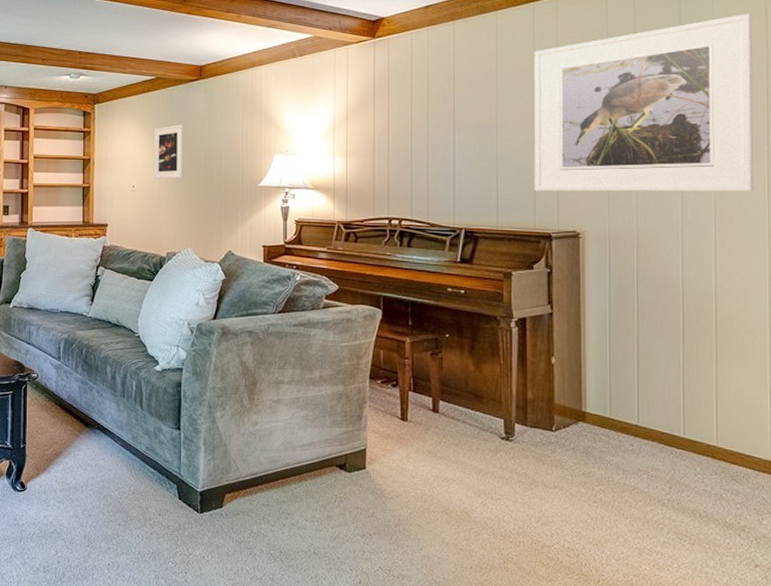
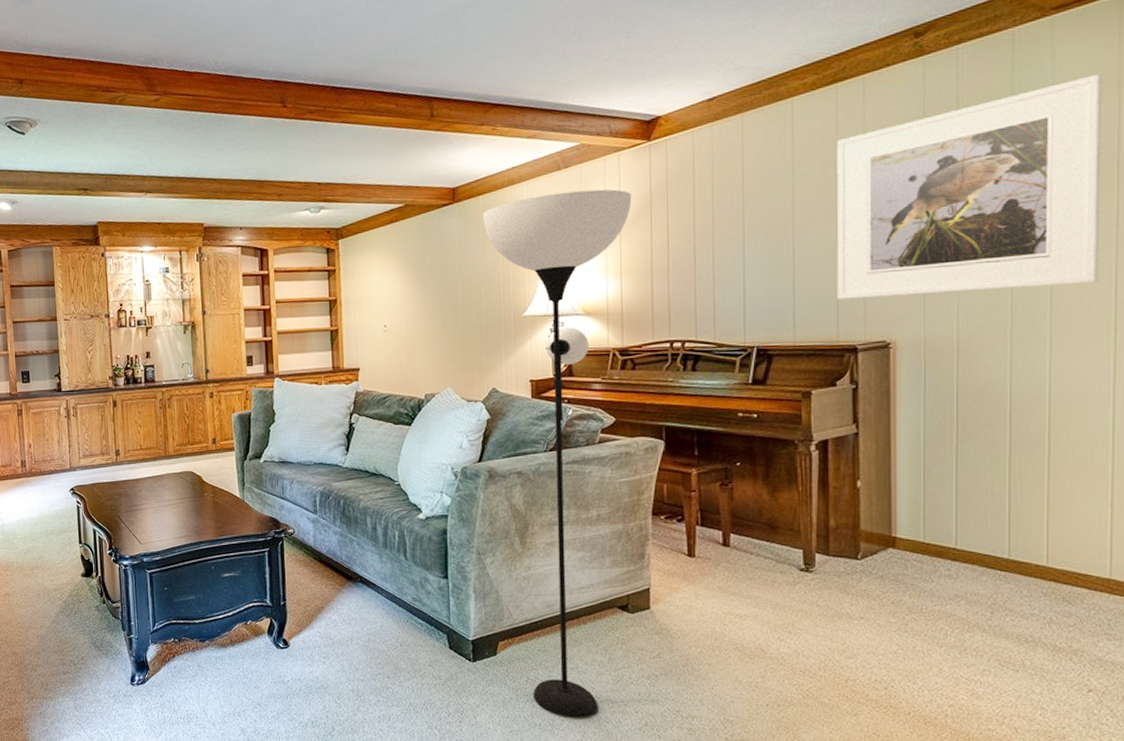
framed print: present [153,125,184,180] -> none [405,255,440,317]
floor lamp: none [226,77,358,574] -> present [483,189,632,718]

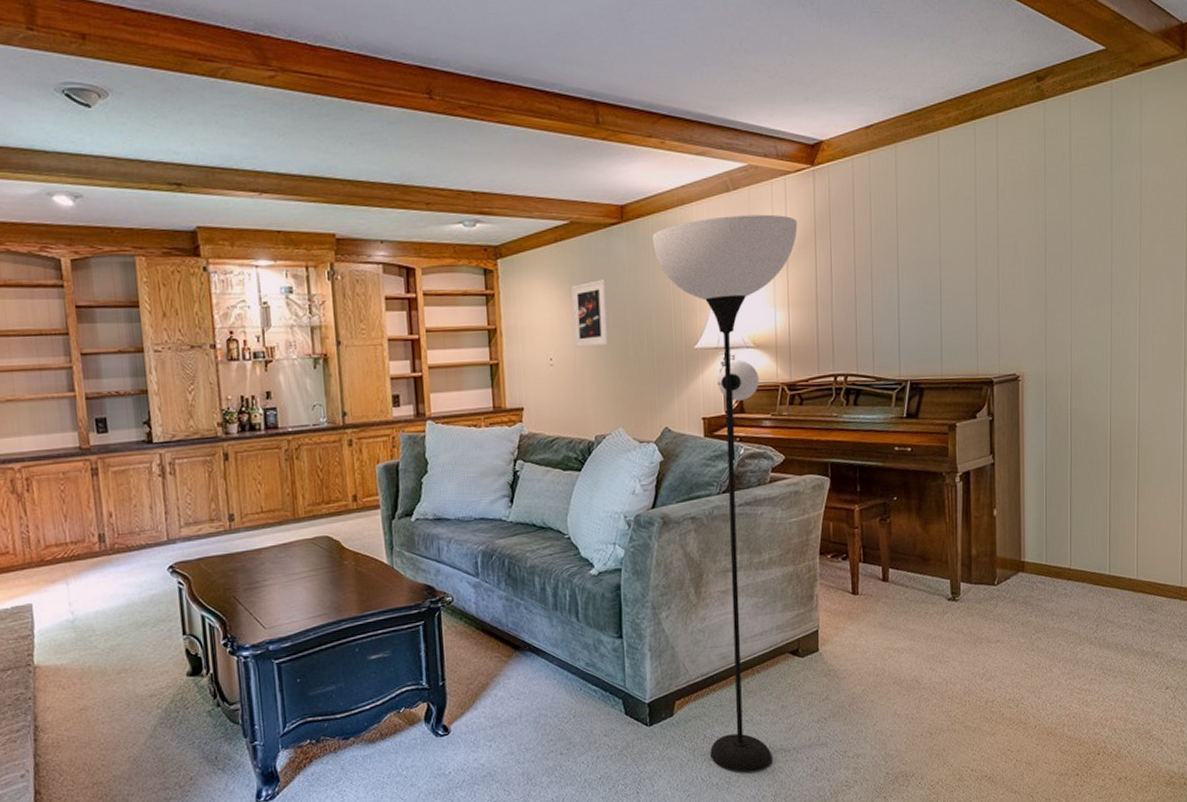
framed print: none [405,255,440,317] -> present [571,280,609,349]
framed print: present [836,74,1103,299] -> none [975,130,1176,333]

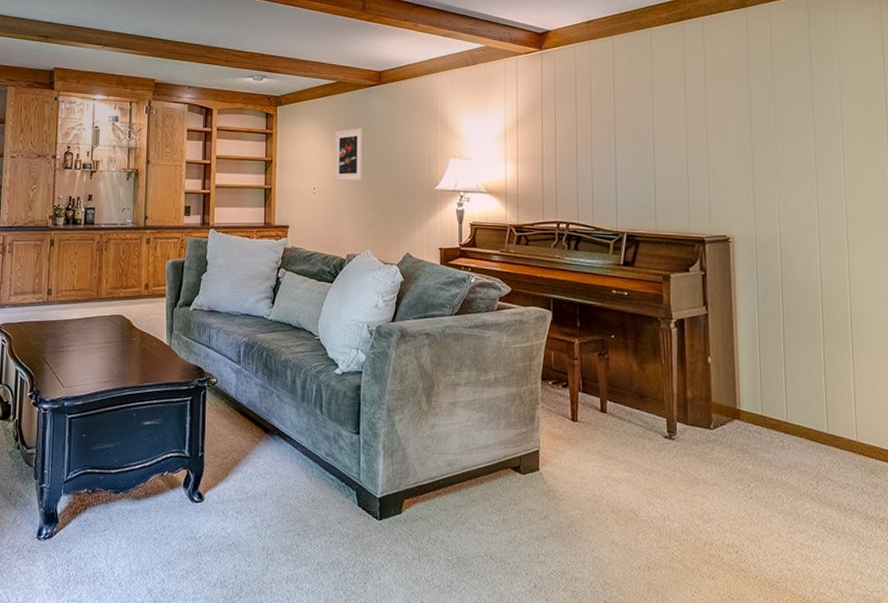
floor lamp: present [653,214,798,773] -> none [404,85,527,580]

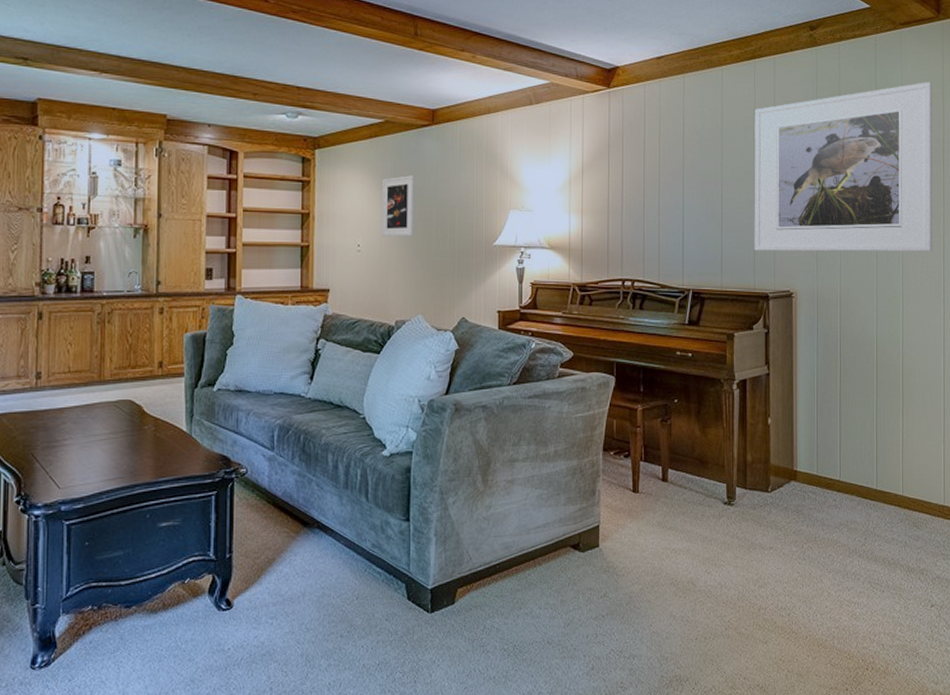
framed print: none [684,38,879,201] -> present [754,82,933,252]

